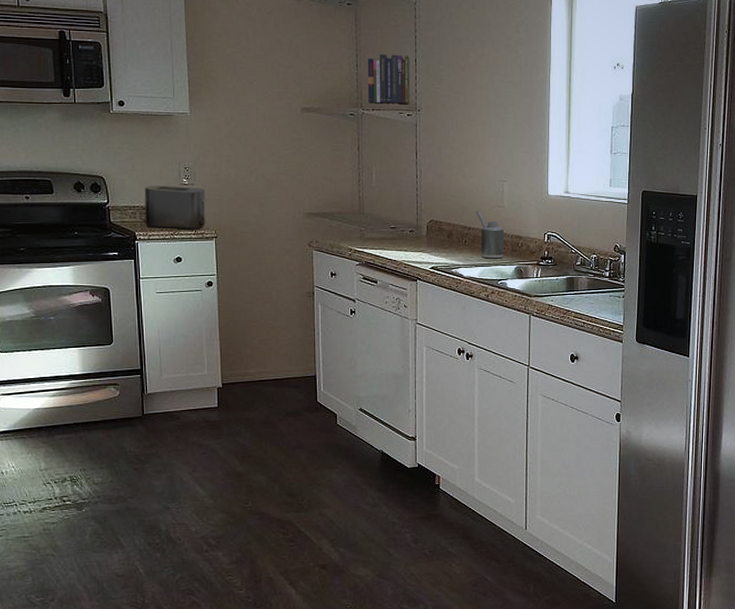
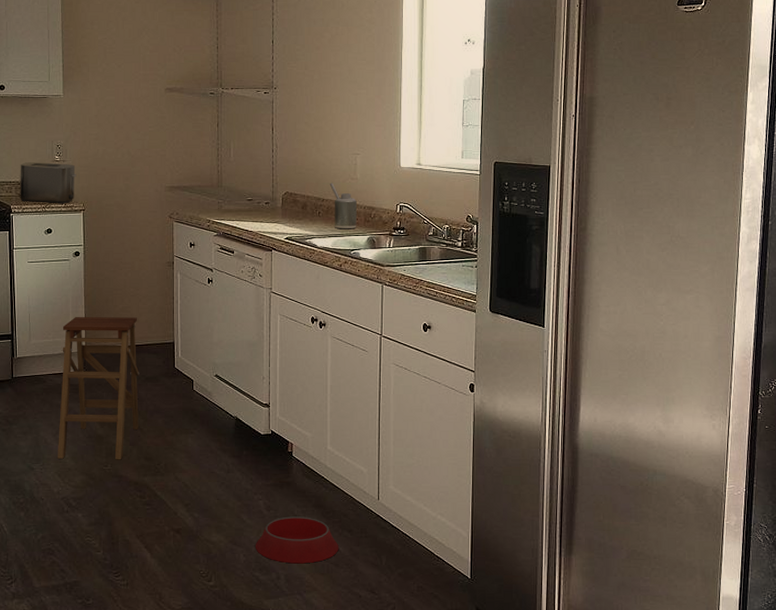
step ladder: none [195,350,280,497] -> present [58,317,140,460]
books: present [367,54,410,105] -> none [227,36,267,84]
pet bowl: none [403,548,487,595] -> present [256,516,339,564]

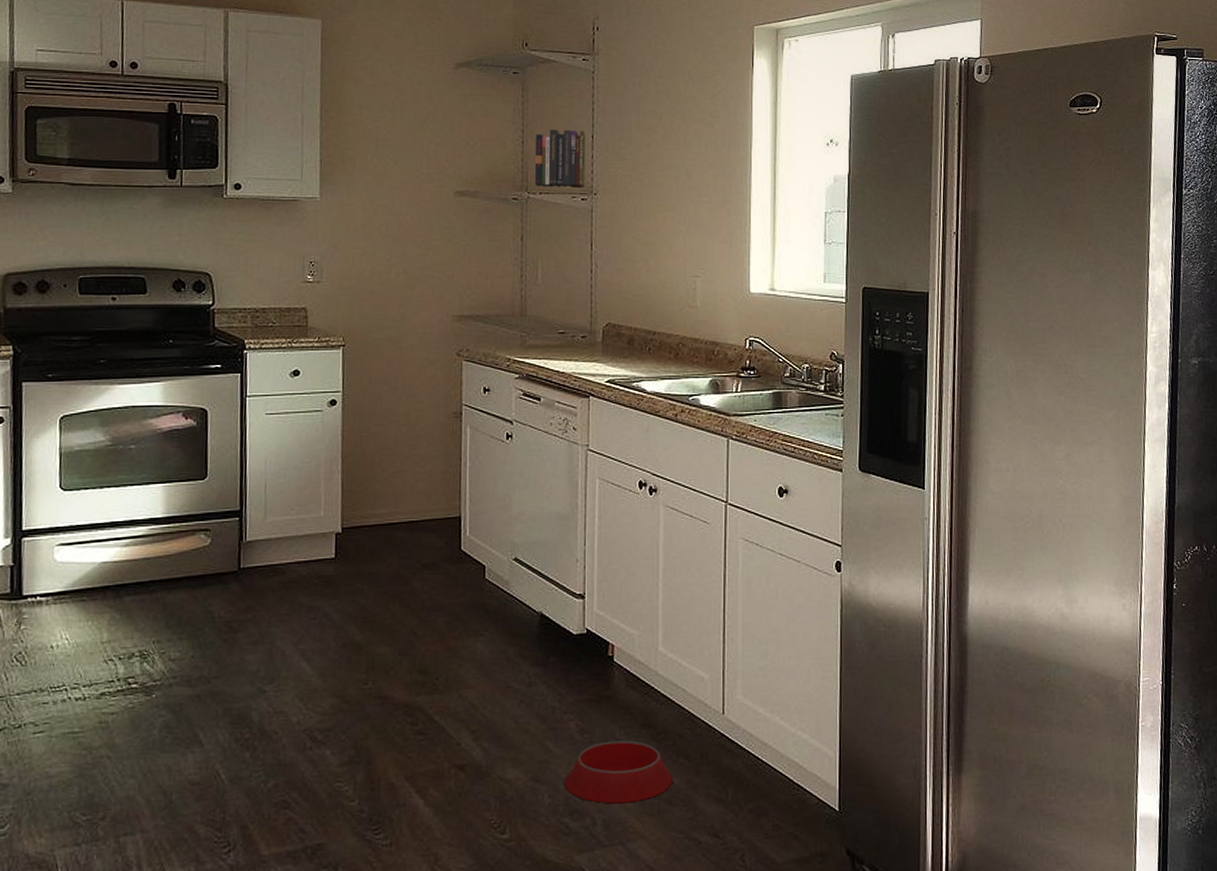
toaster: present [20,162,77,204] -> none [257,283,335,338]
step ladder: present [58,317,140,460] -> none [299,485,414,677]
books: none [227,36,267,84] -> present [534,129,585,188]
soap dispenser: present [329,183,357,230] -> none [662,311,696,370]

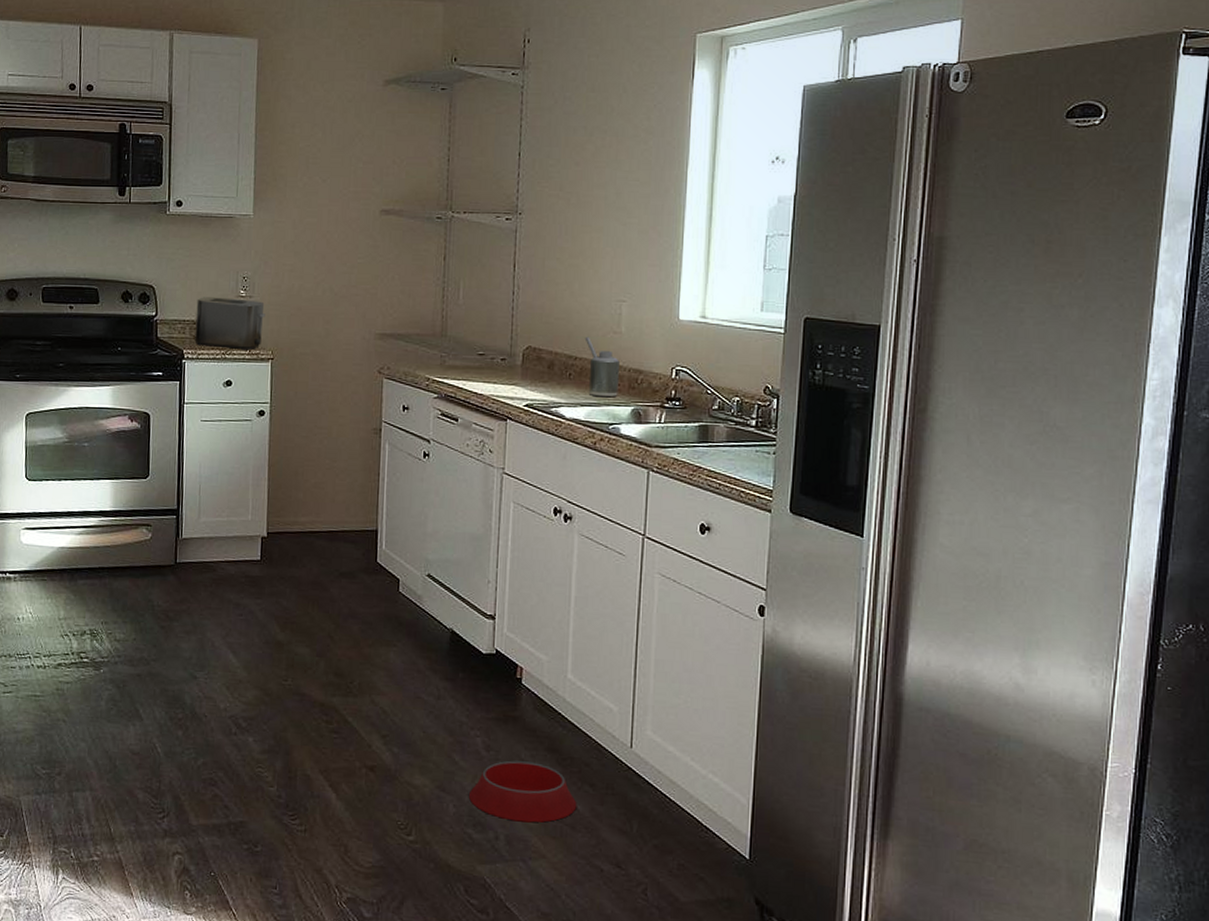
toaster: none [257,283,335,338] -> present [194,297,265,351]
books: present [534,129,585,188] -> none [459,147,512,207]
soap dispenser: none [662,311,696,370] -> present [584,336,620,398]

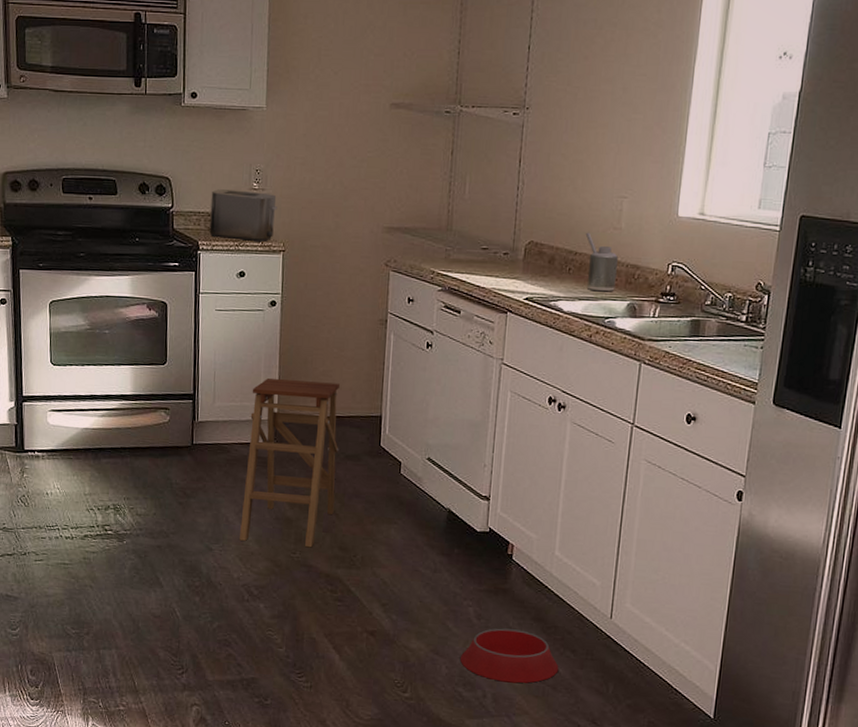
step ladder: none [226,492,333,674] -> present [240,378,340,548]

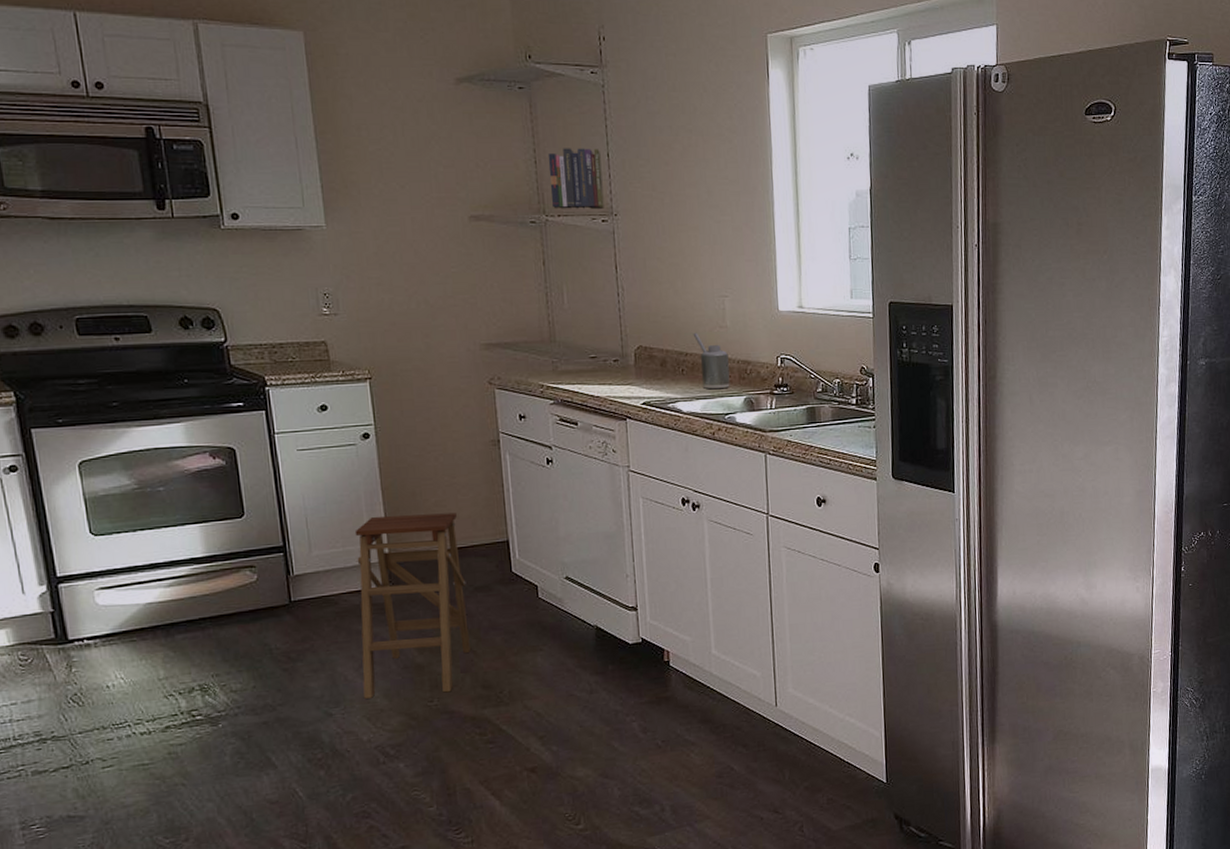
toaster: present [209,189,277,243] -> none [272,317,356,372]
pet bowl: present [461,628,559,683] -> none [632,735,734,792]
books: none [467,39,522,102] -> present [547,148,604,209]

